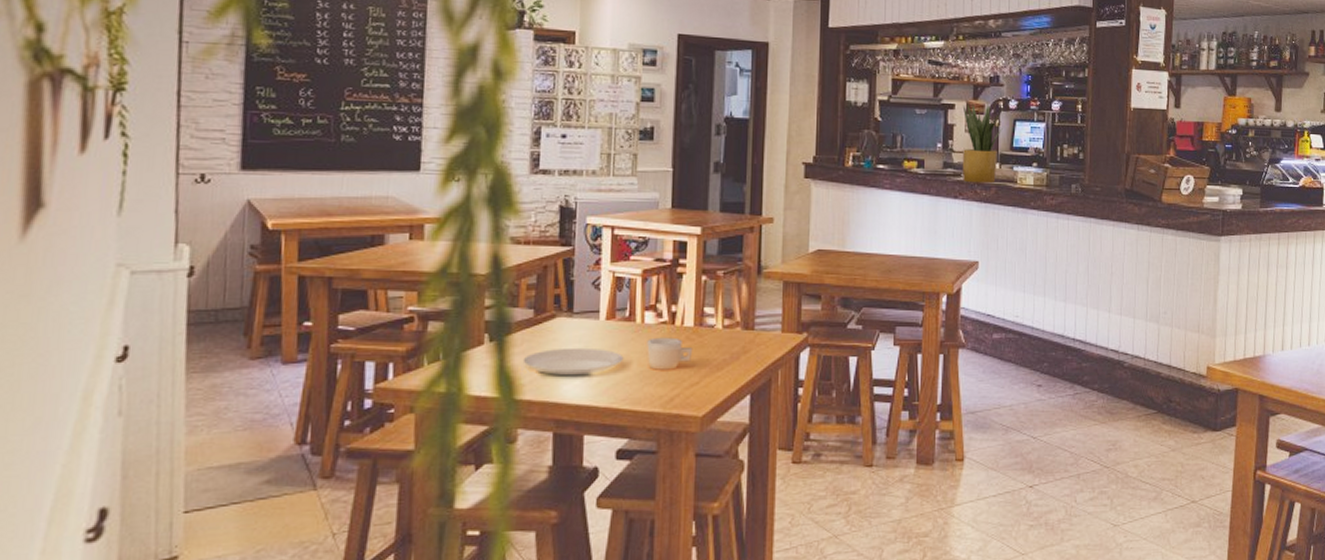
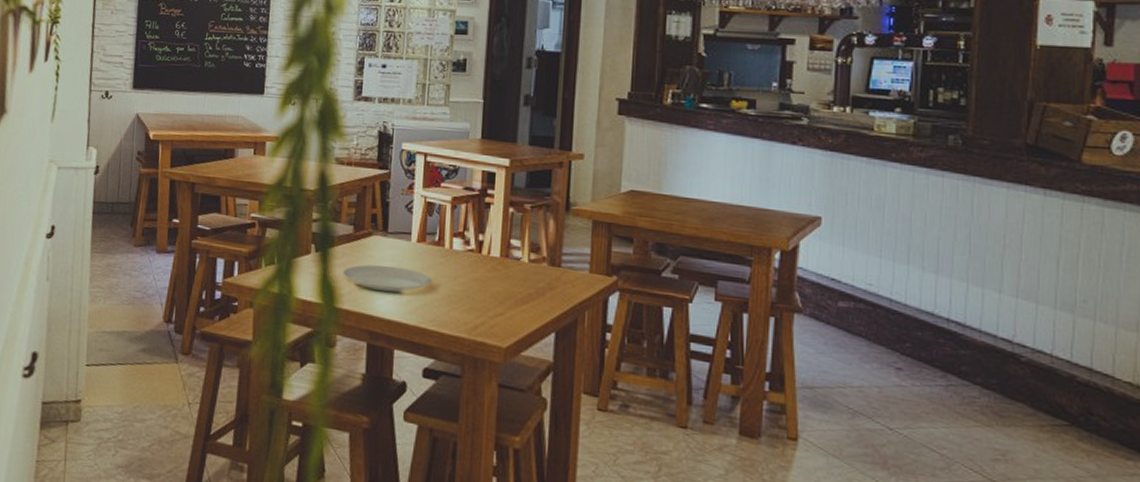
cup: present [647,337,693,370] -> none [454,264,499,298]
planter: present [962,101,1004,184] -> none [802,36,858,130]

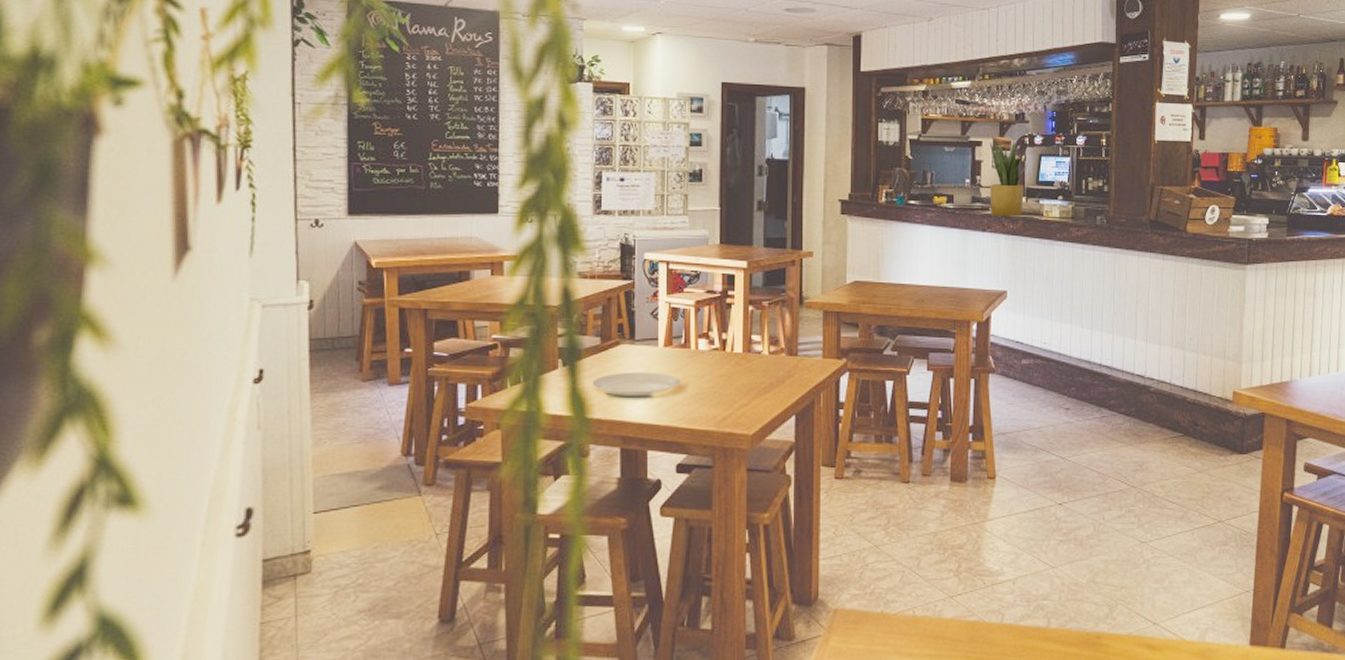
planter: none [802,36,858,130] -> present [989,138,1030,217]

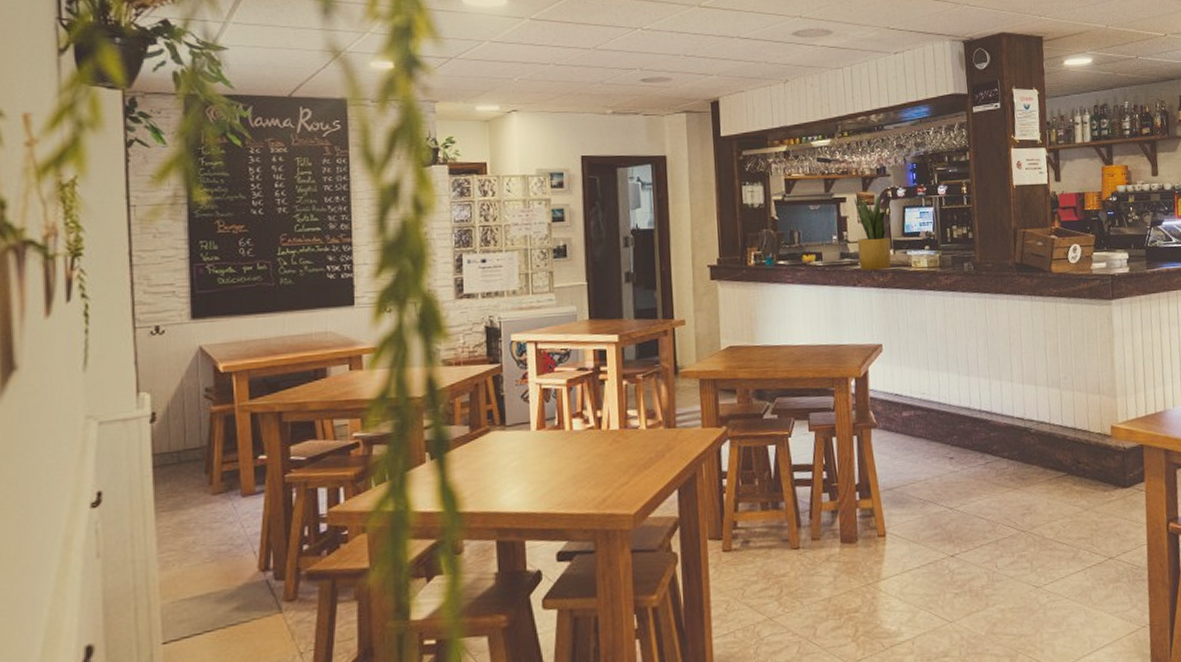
plate: present [592,371,681,397] -> none [462,457,556,486]

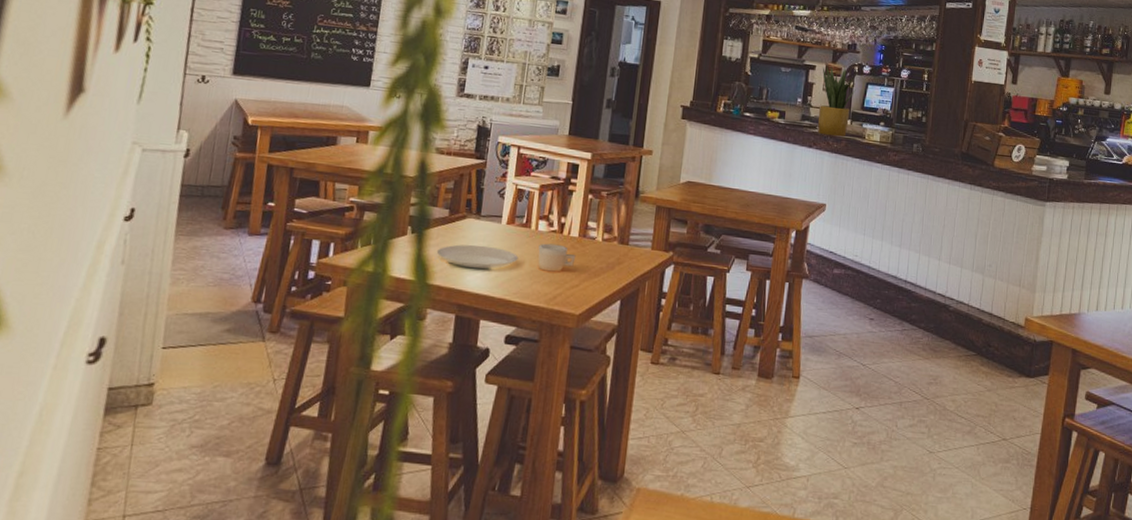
plate: none [462,457,556,486] -> present [436,244,519,269]
cup: none [577,441,621,474] -> present [537,243,576,272]

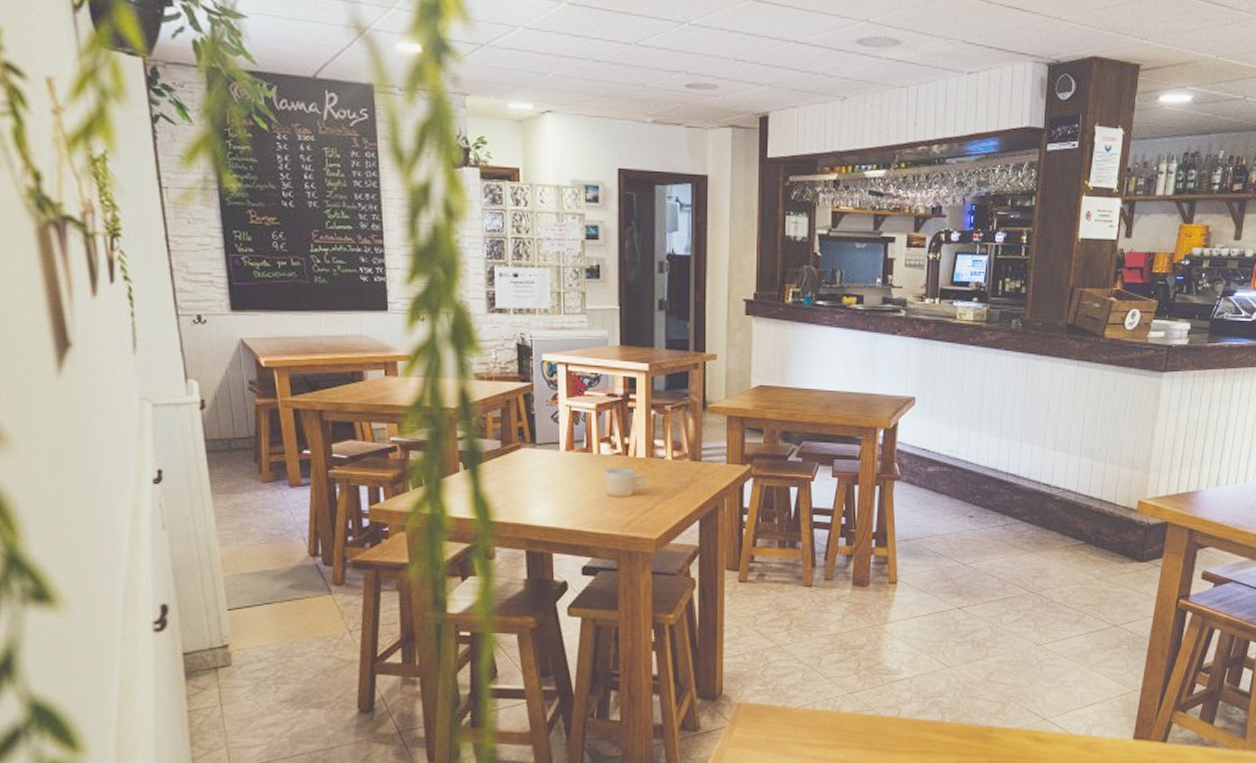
plate: present [436,244,519,269] -> none [494,475,584,501]
planter: present [817,65,857,137] -> none [901,234,945,319]

